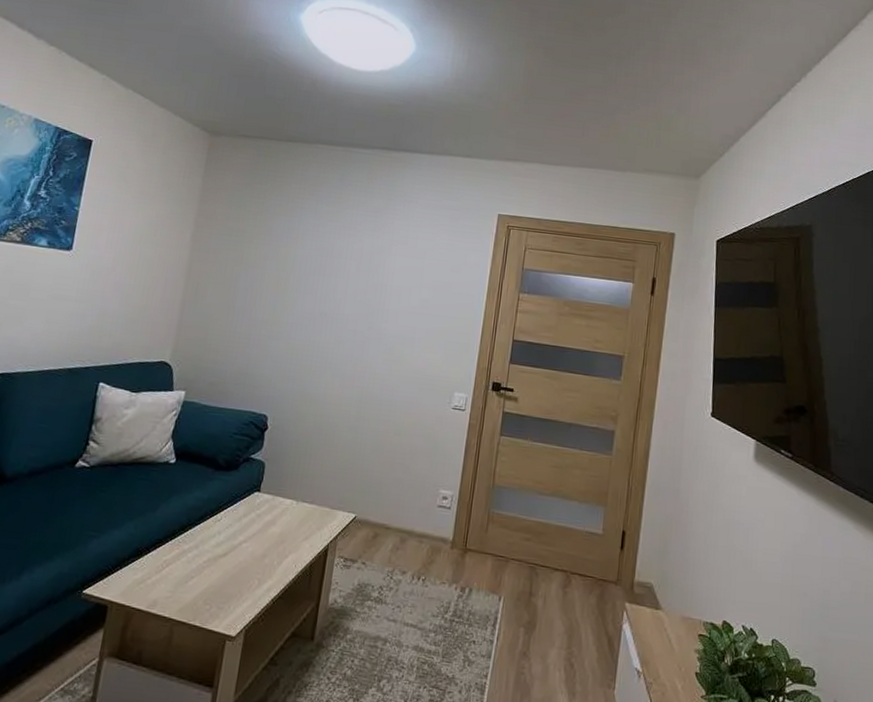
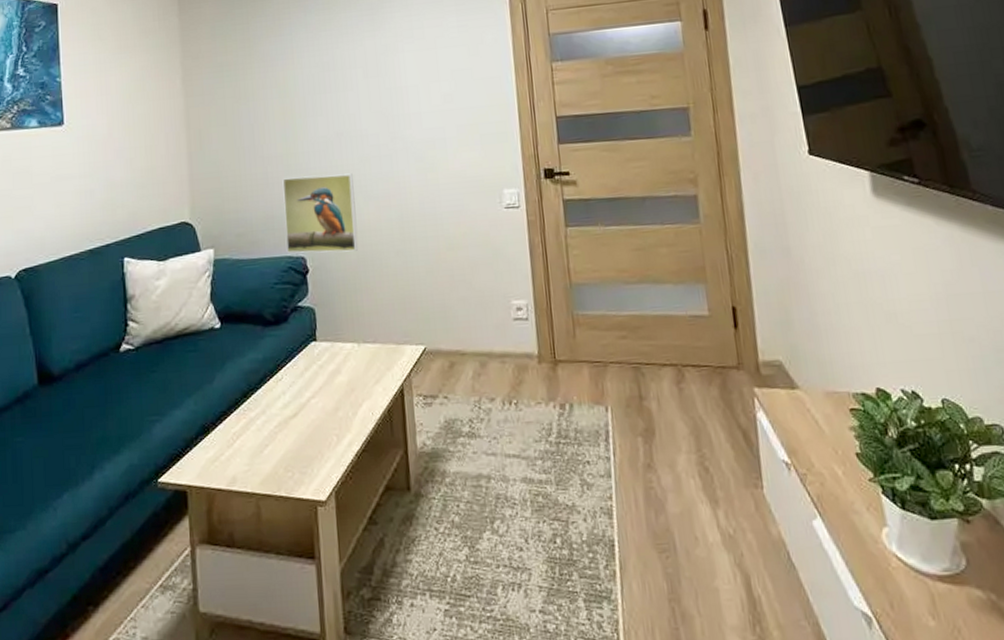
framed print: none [251,342,327,419] -> present [282,173,358,254]

